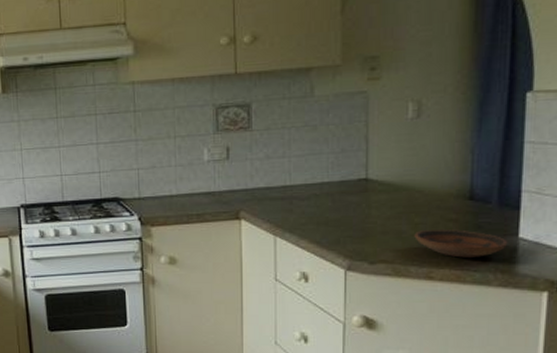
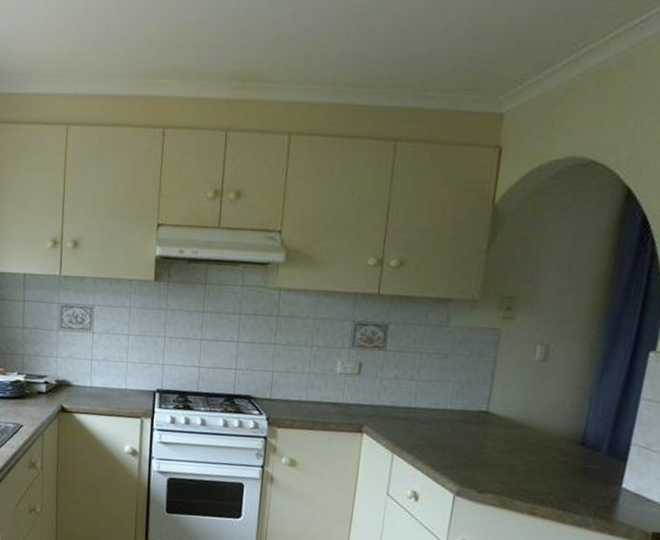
bowl: present [414,229,508,258] -> none [524,467,611,501]

